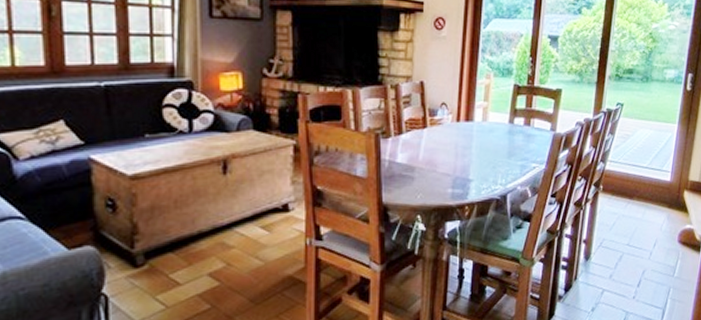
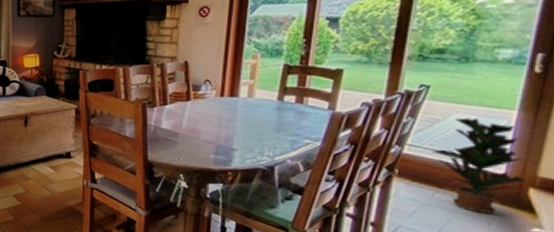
potted plant: none [625,132,682,218] -> present [432,117,525,214]

